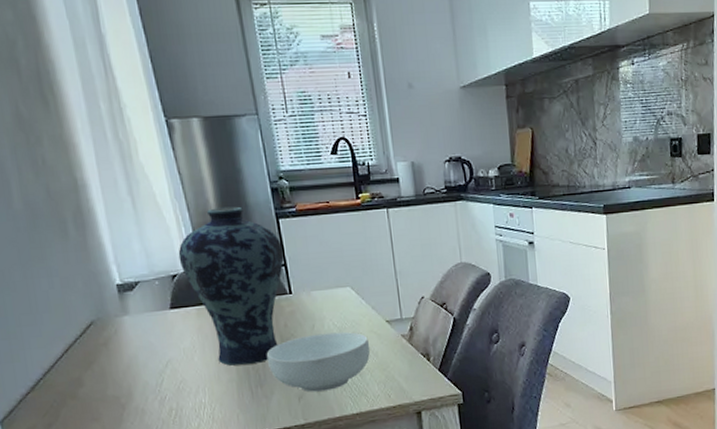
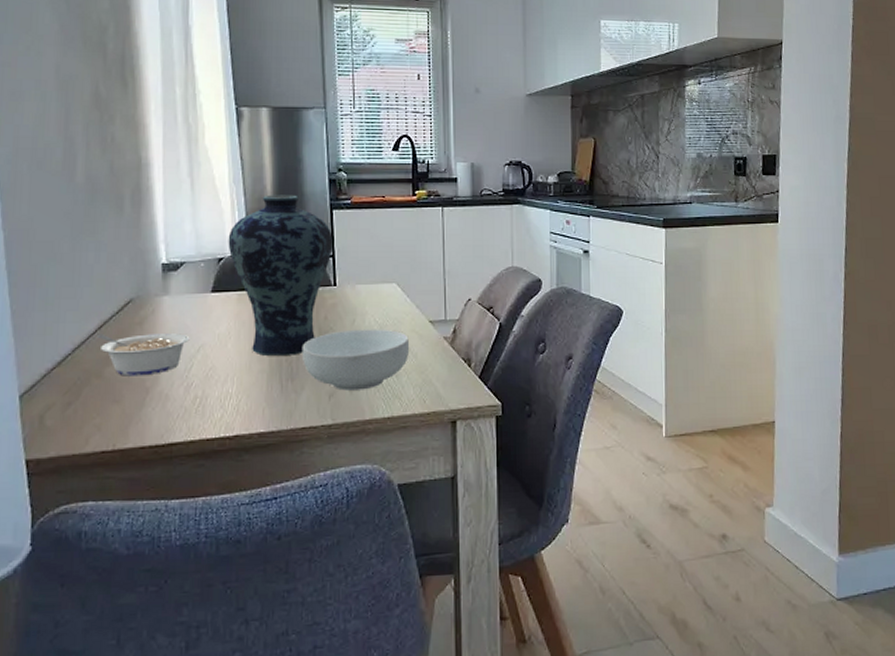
legume: none [64,351,157,396] -> present [97,333,190,376]

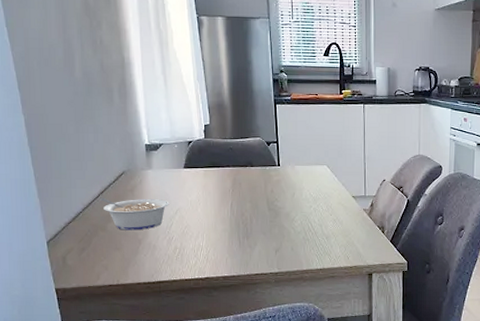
vase: present [228,194,333,356] -> none [195,91,277,219]
cereal bowl: present [301,329,410,391] -> none [254,201,337,248]

